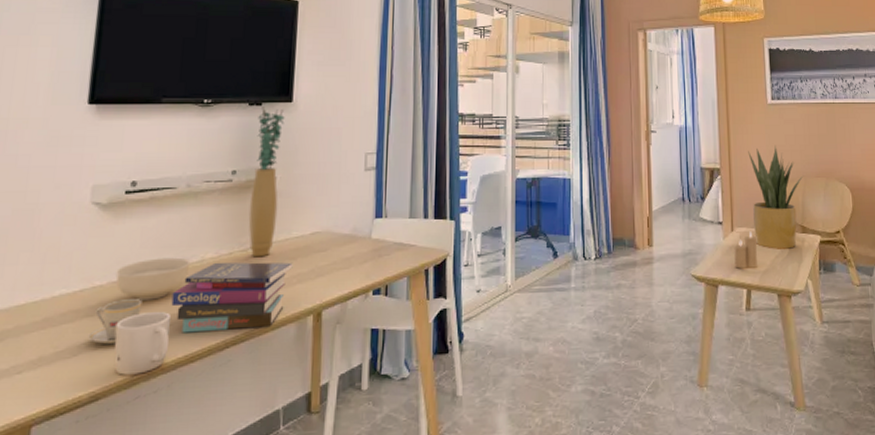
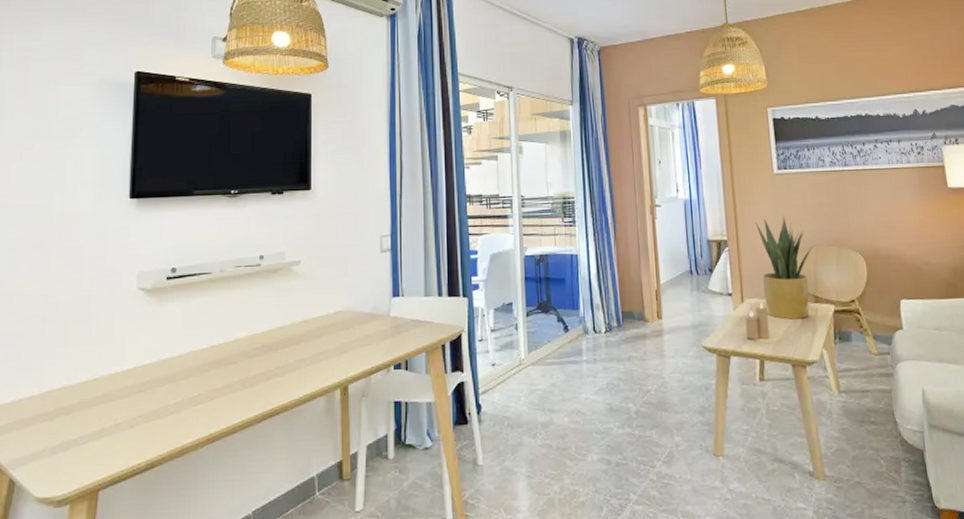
teacup: present [88,299,143,345] -> none [142,375,187,418]
mug: present [113,311,172,375] -> none [165,386,214,445]
bowl: present [115,257,191,301] -> none [162,337,228,377]
books: present [171,262,293,333] -> none [213,340,319,407]
vase: present [248,107,285,258] -> none [277,195,305,336]

